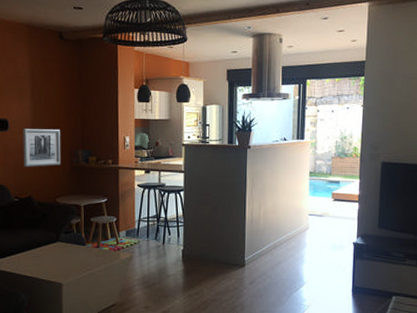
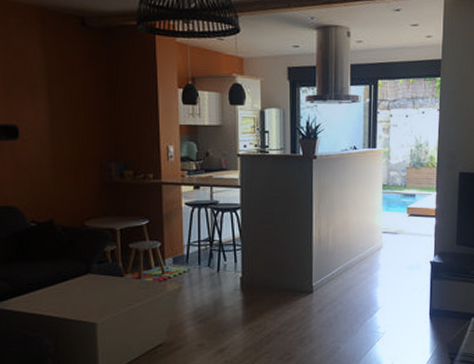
wall art: present [23,129,61,167] -> none [38,137,89,184]

